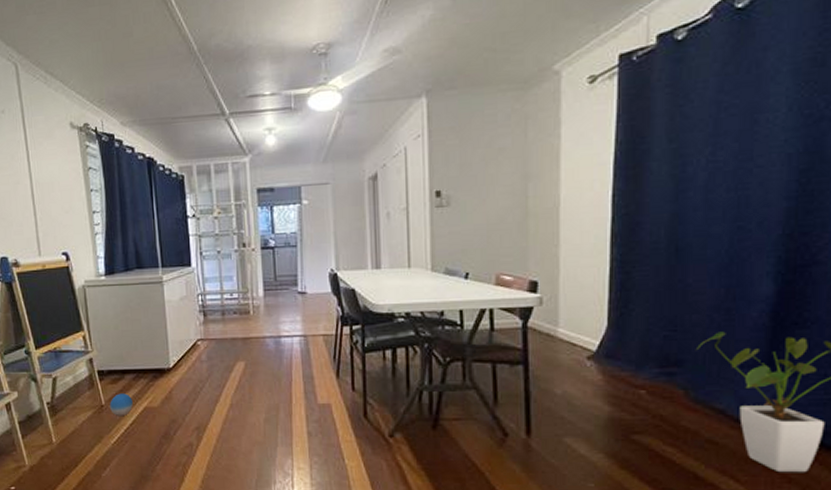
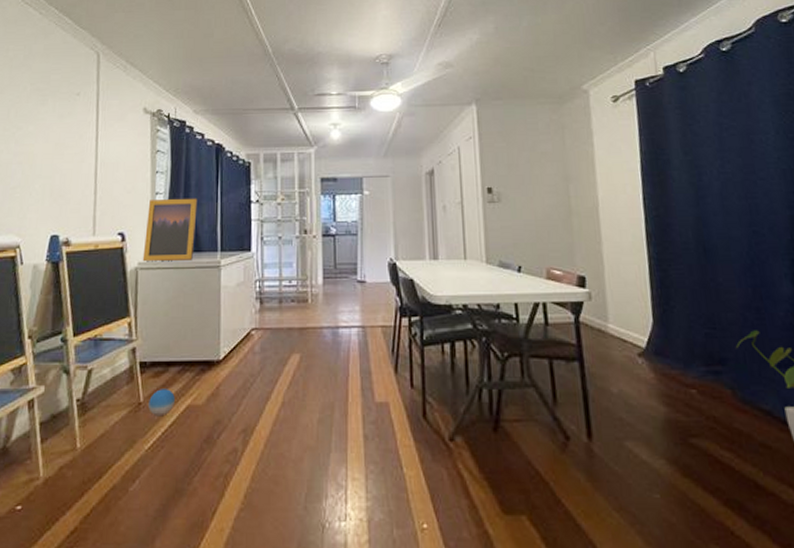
picture frame: none [87,215,136,280] -> present [142,198,198,262]

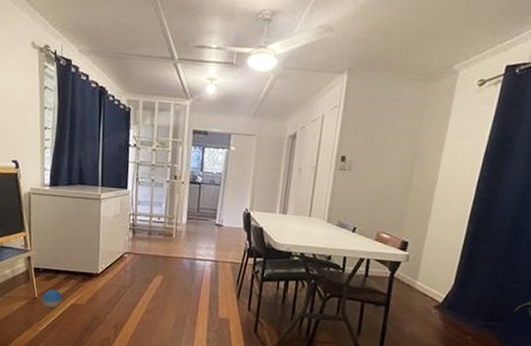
picture frame: present [142,198,198,262] -> none [34,133,82,191]

